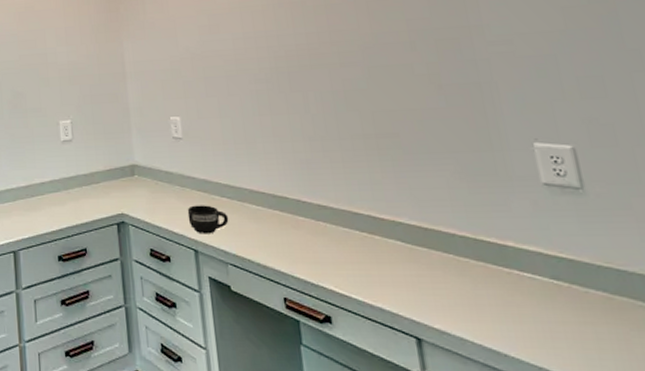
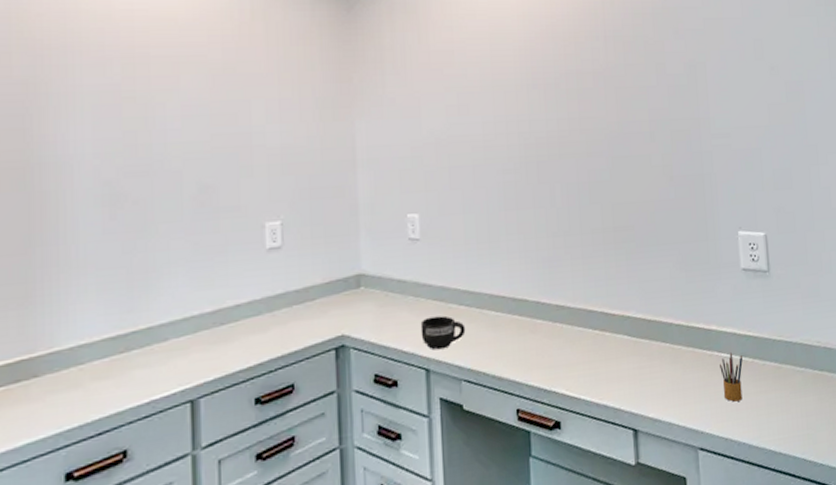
pencil box: none [522,273,559,328] -> present [720,352,744,402]

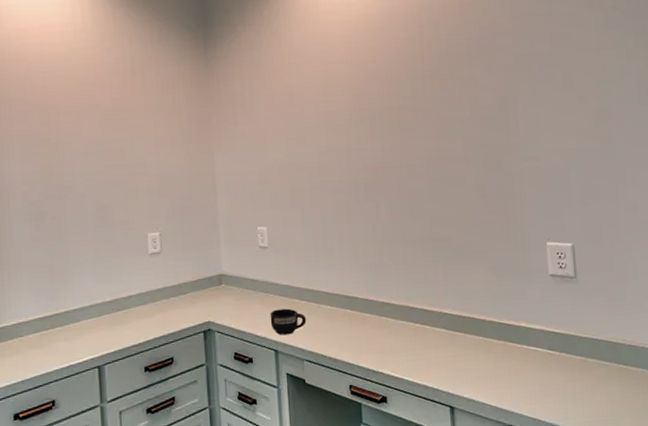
pencil box: present [720,352,744,402] -> none [529,346,551,388]

